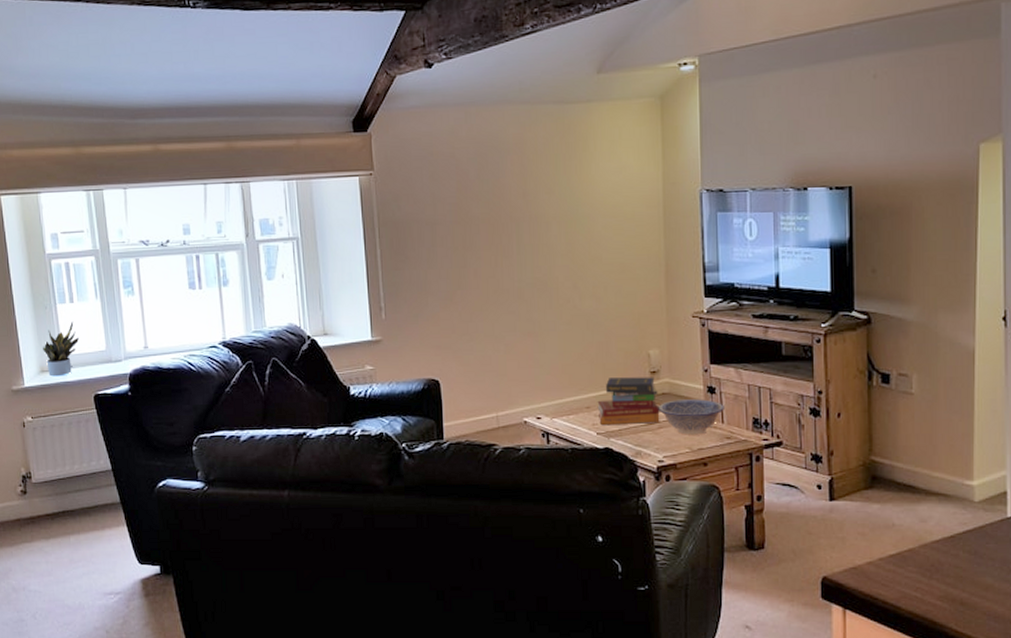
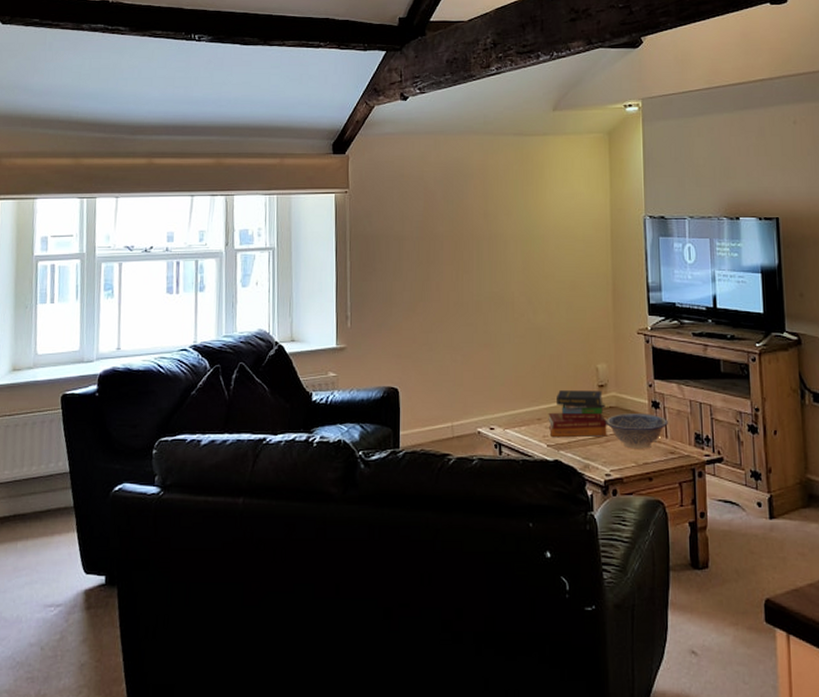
potted plant: present [43,321,79,377] -> none [18,321,54,376]

